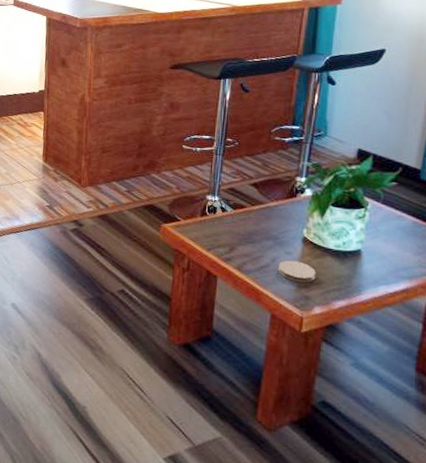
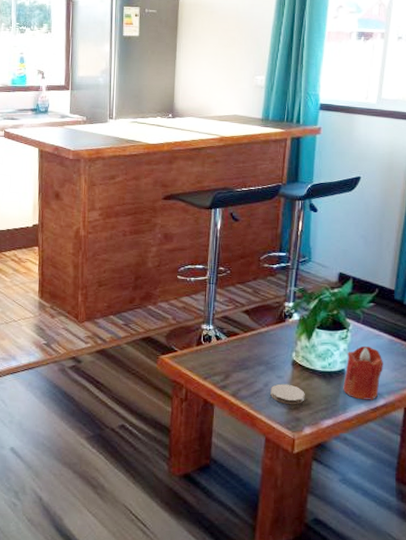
candle: none [358,226,405,284] -> present [343,345,383,400]

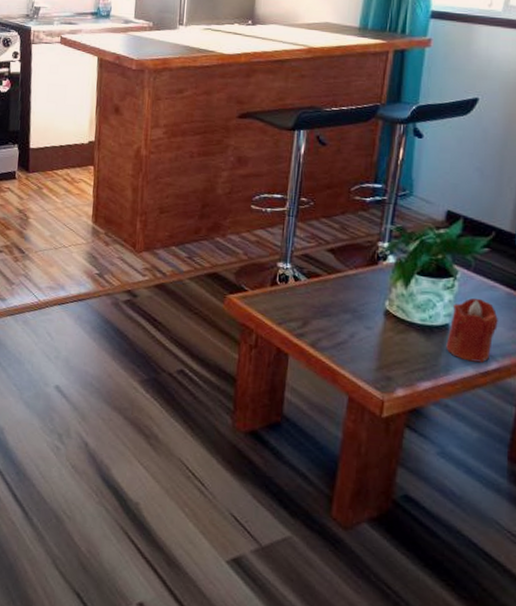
coaster: present [271,384,305,405] -> none [357,336,399,362]

